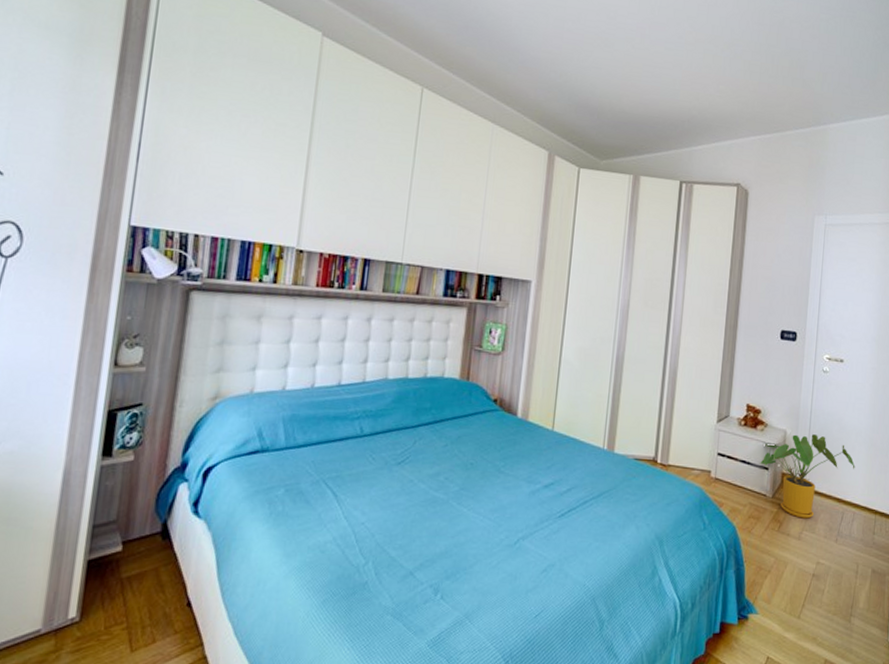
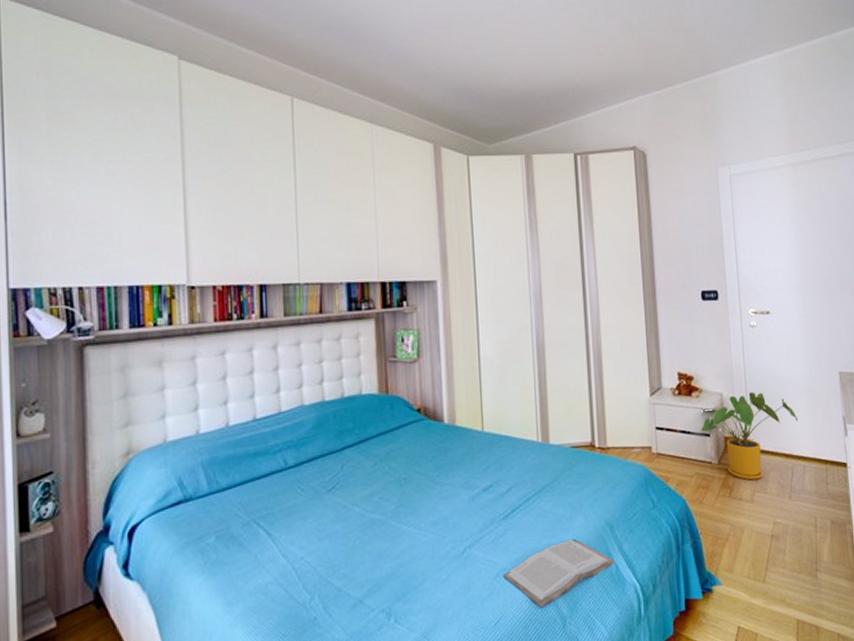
book: none [550,546,659,608] -> present [503,538,615,608]

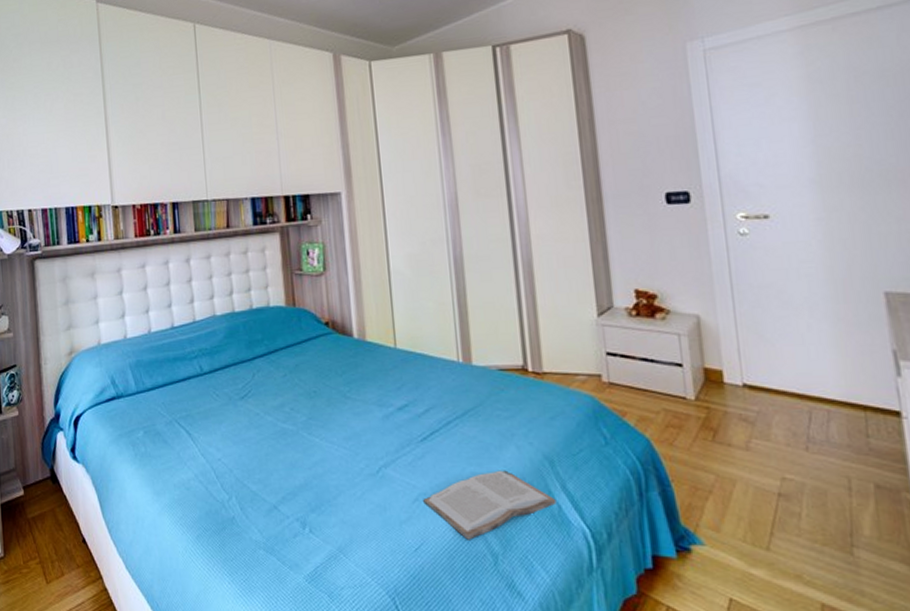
house plant: present [700,392,798,481] -> none [668,315,818,423]

